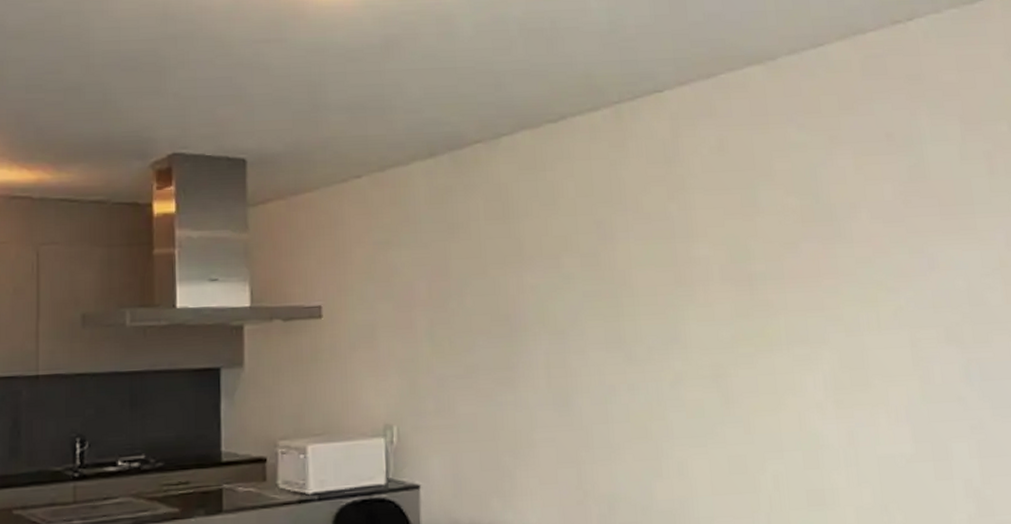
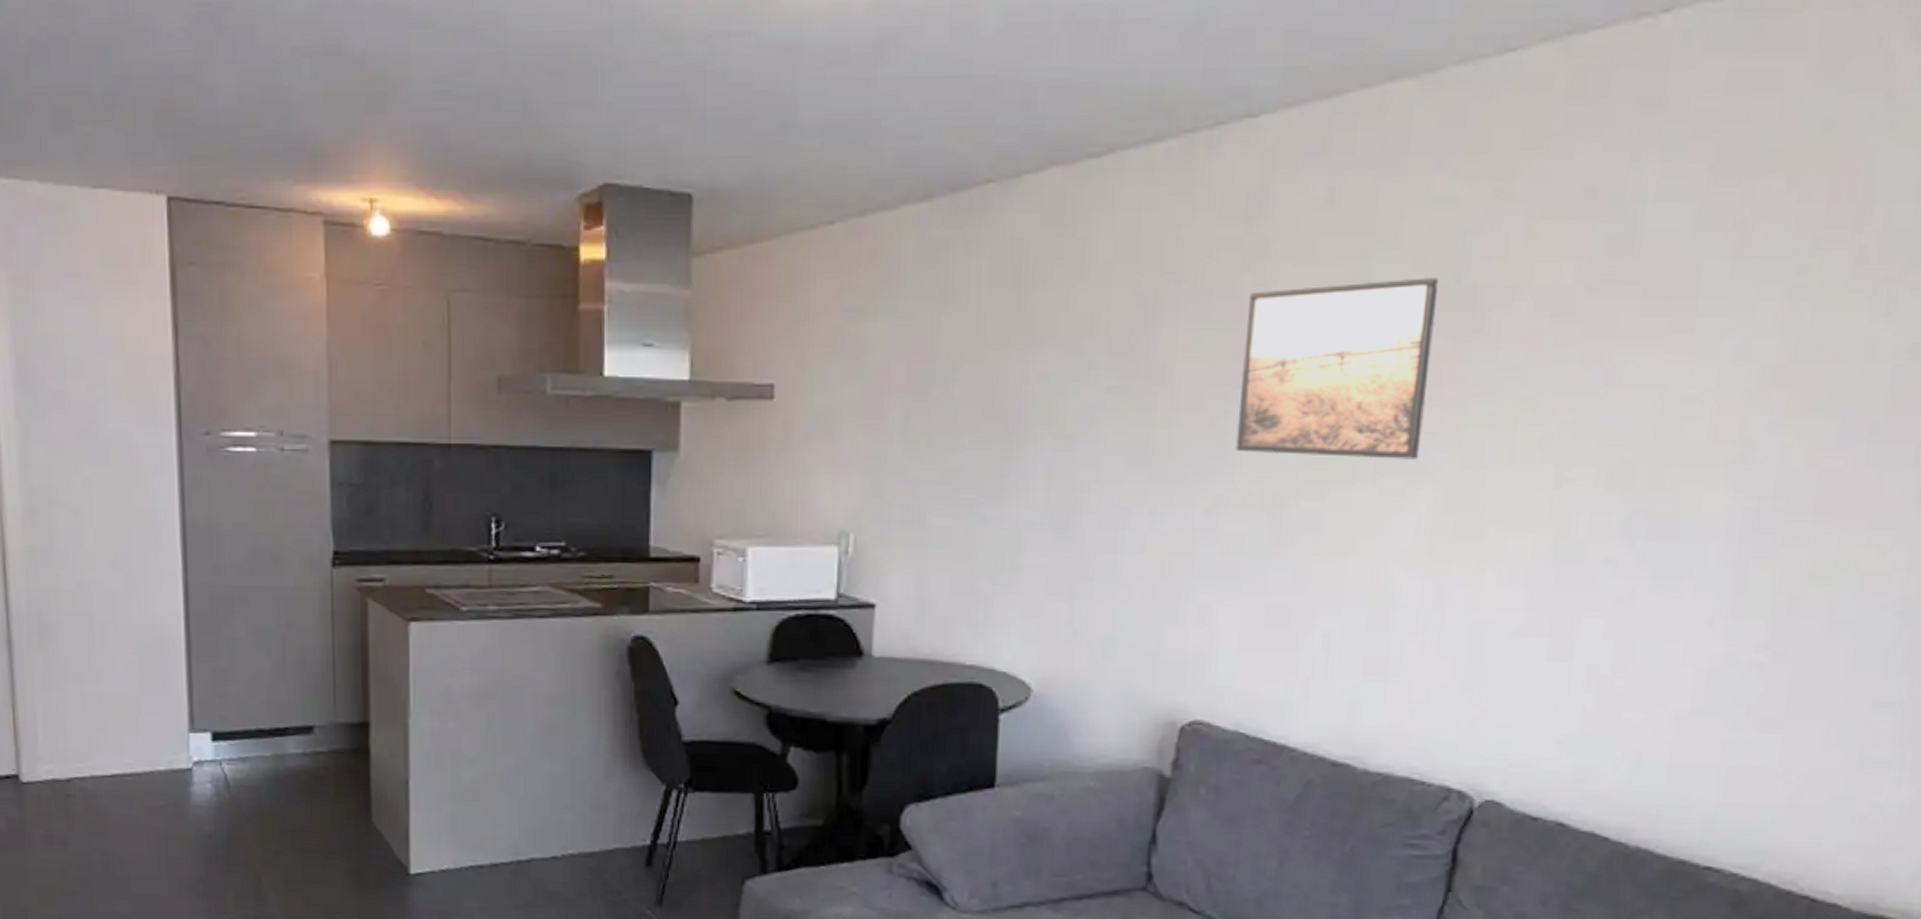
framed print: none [676,199,815,335] -> present [1235,278,1440,461]

